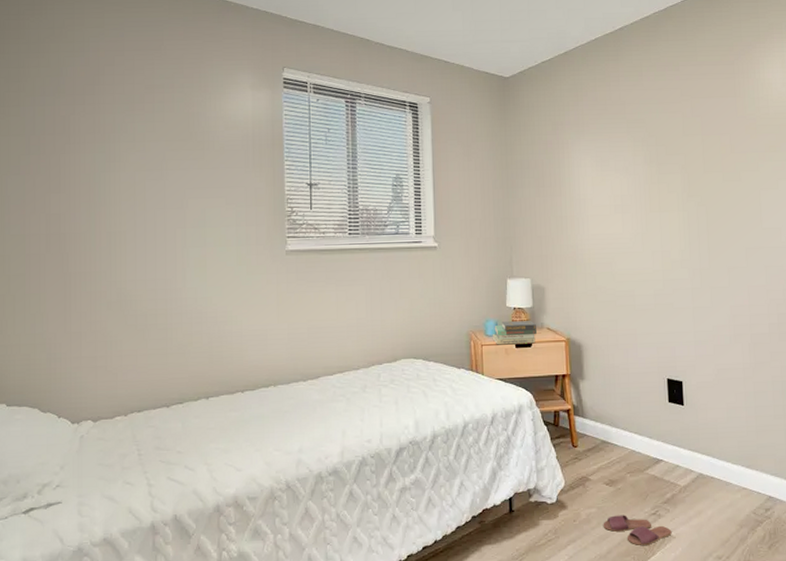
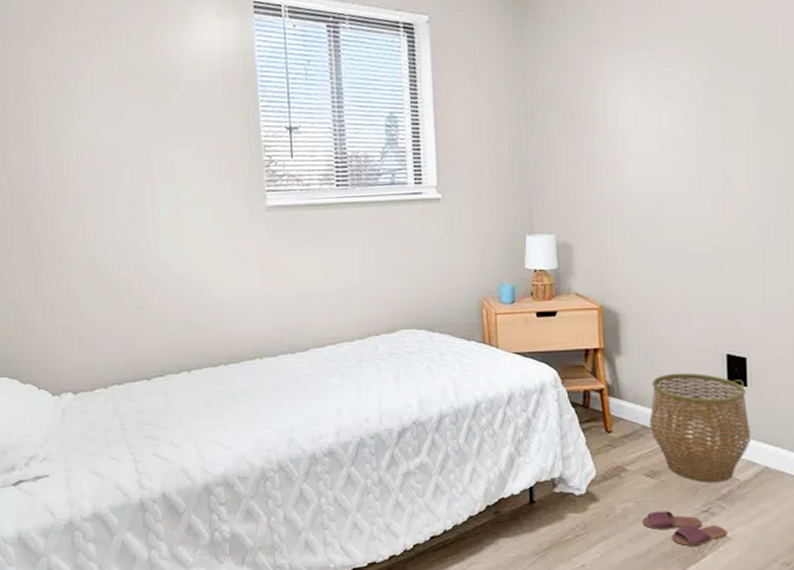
books: present [492,321,537,345] -> none [508,285,562,314]
basket: none [607,394,688,488] -> present [649,372,751,482]

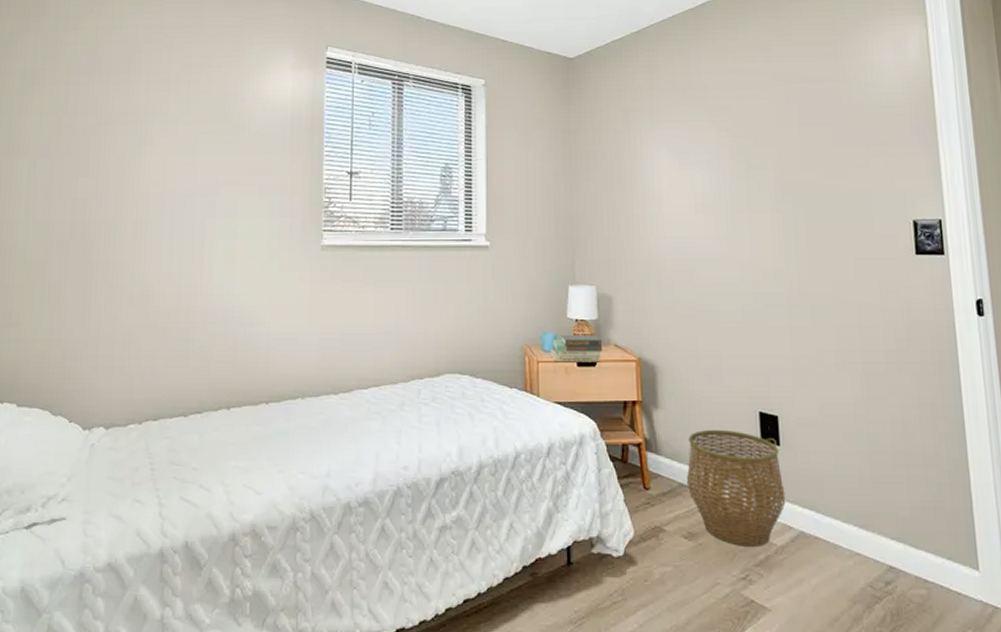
books: none [508,285,562,314] -> present [550,335,602,363]
slippers: present [642,511,728,546] -> none [680,577,767,617]

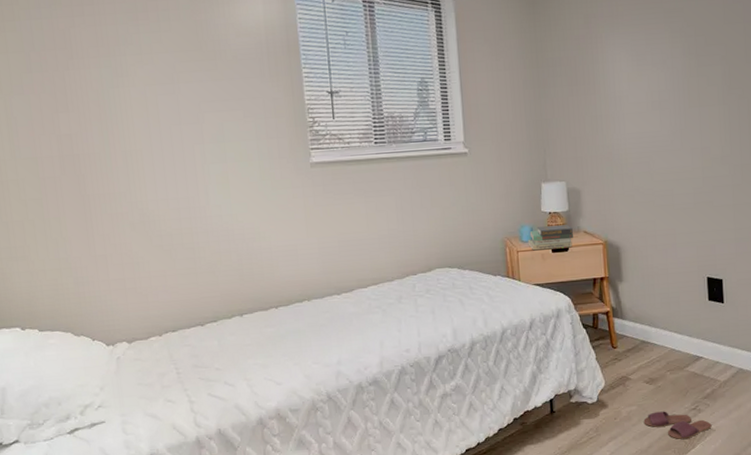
slippers: none [680,577,767,617] -> present [643,411,712,439]
basket: present [686,429,786,547] -> none [647,294,728,385]

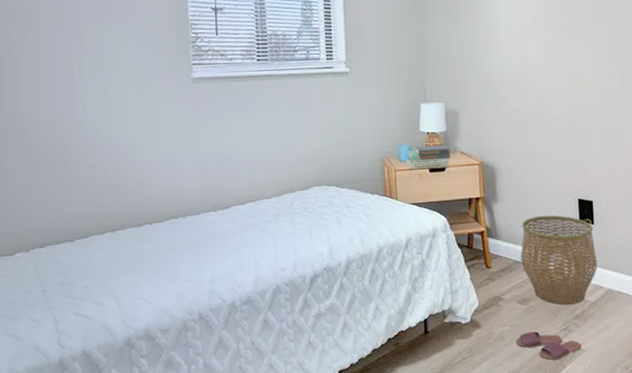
basket: none [647,294,728,385] -> present [520,215,598,305]

